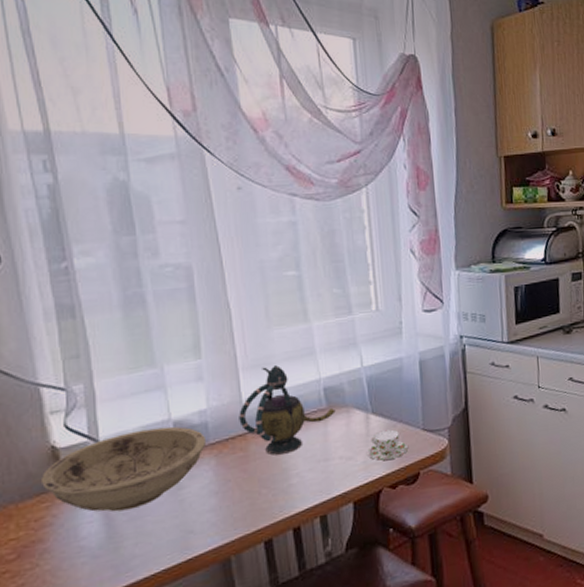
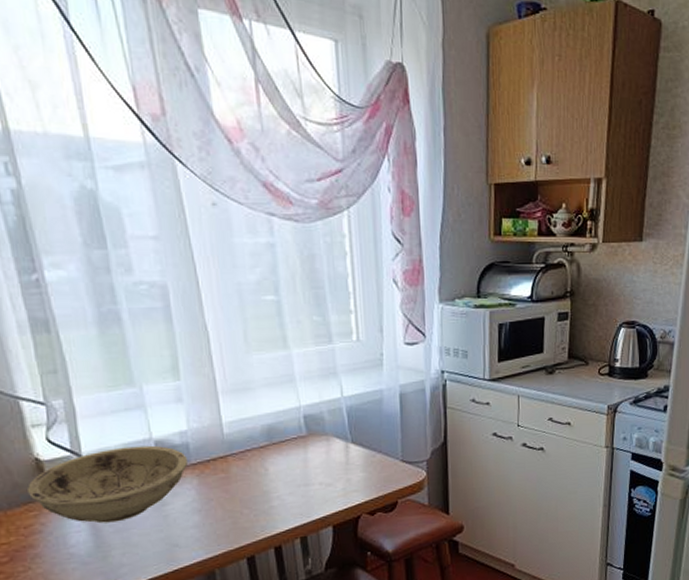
teapot: present [239,365,336,456] -> none [219,391,316,479]
teacup: present [367,429,408,461] -> none [347,459,386,488]

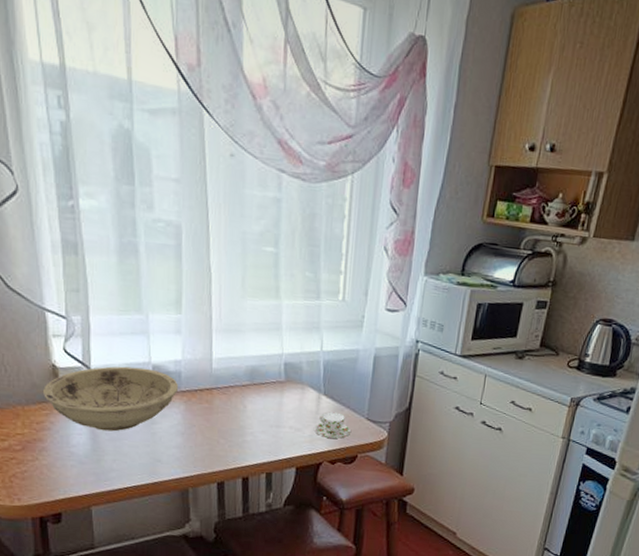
teacup: none [347,459,386,488] -> present [314,411,351,439]

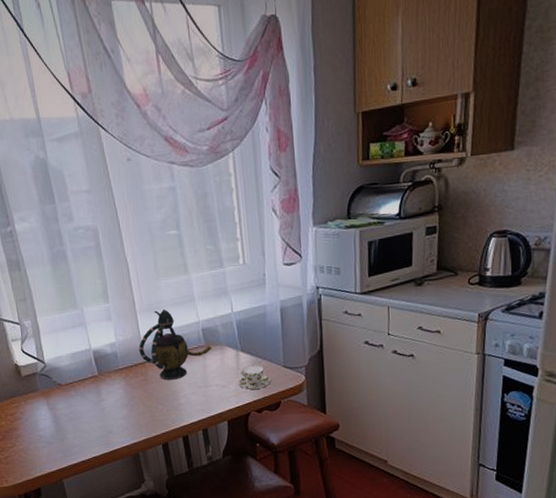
bowl: present [43,366,178,432] -> none [11,354,117,414]
teapot: none [208,332,292,415] -> present [139,310,212,381]

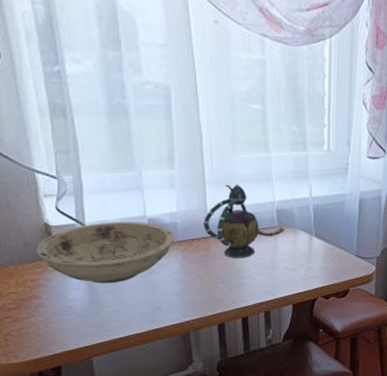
bowl: none [11,354,117,414] -> present [37,221,174,284]
teacup: present [238,365,271,390] -> none [308,251,342,275]

